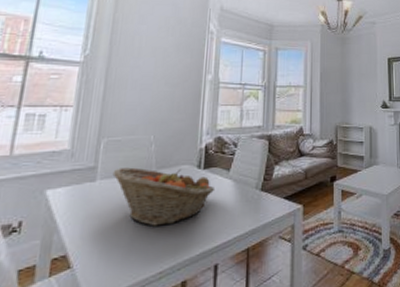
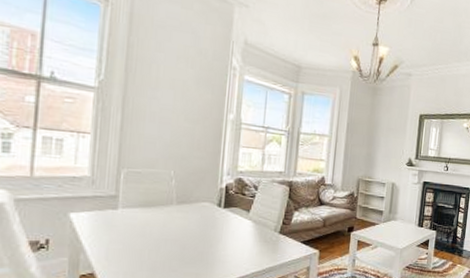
fruit basket: present [112,167,216,226] -> none [134,199,235,256]

